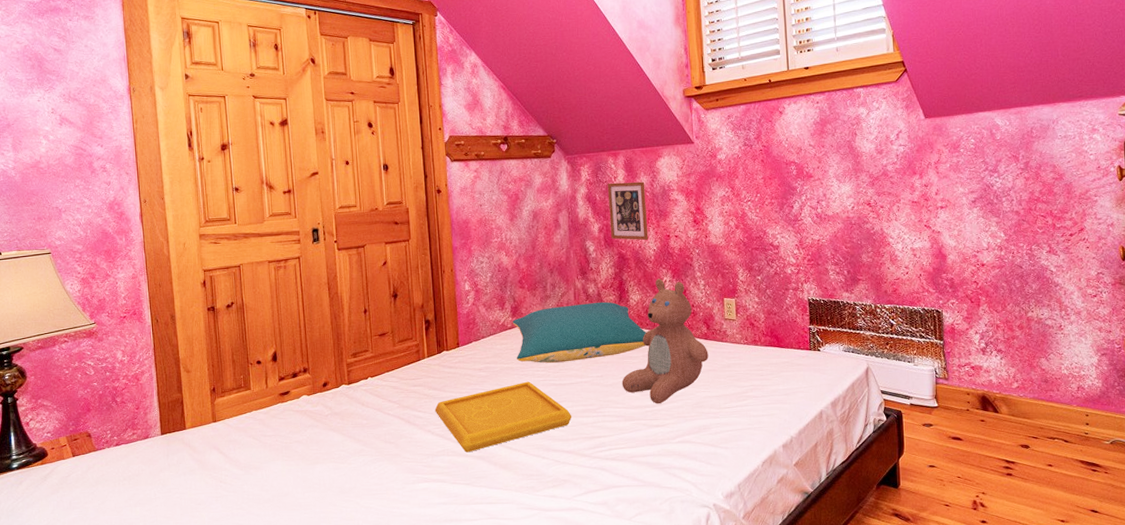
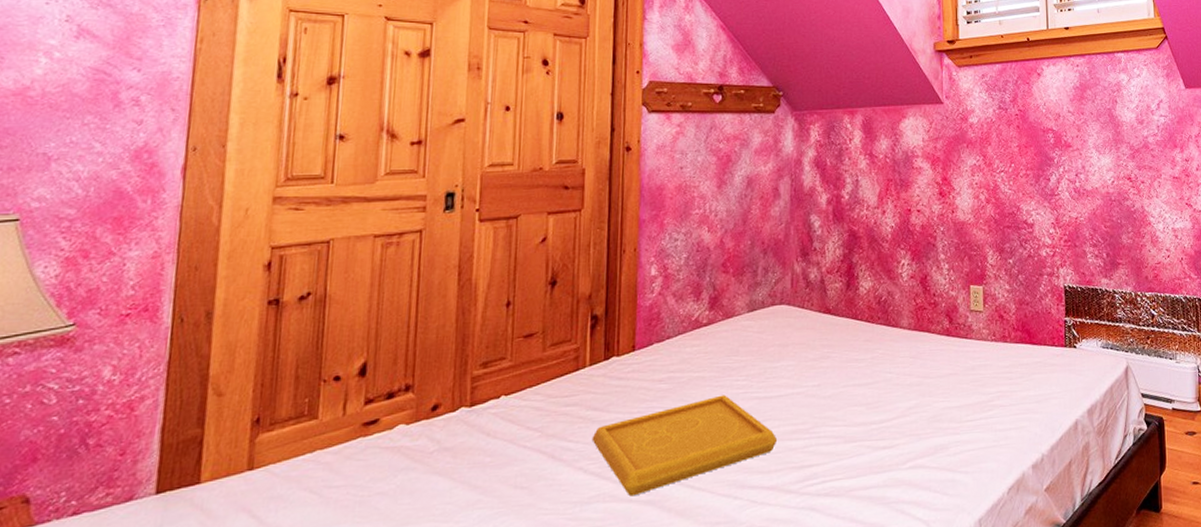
pillow: present [512,301,646,363] -> none [709,290,877,370]
picture frame: present [607,181,648,241] -> none [840,145,886,216]
teddy bear: present [622,278,709,404] -> none [843,261,950,420]

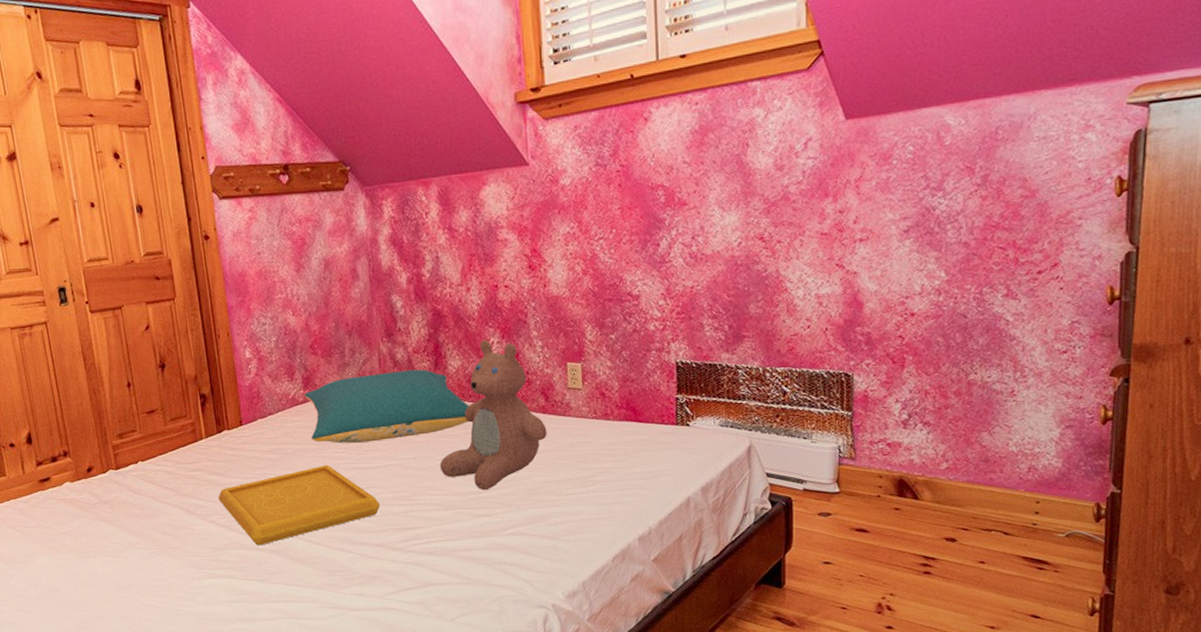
pillow: none [709,290,877,370] -> present [304,369,469,443]
teddy bear: none [843,261,950,420] -> present [439,339,547,491]

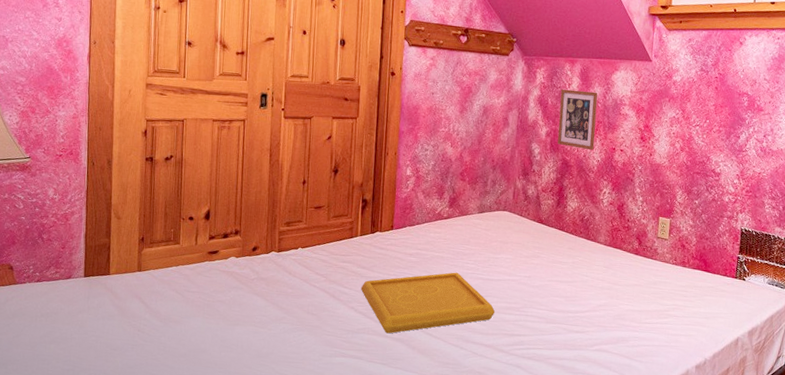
pillow: present [304,369,469,443] -> none [448,203,579,259]
picture frame: none [416,217,471,293] -> present [557,89,598,151]
teddy bear: present [439,339,547,491] -> none [548,189,637,311]

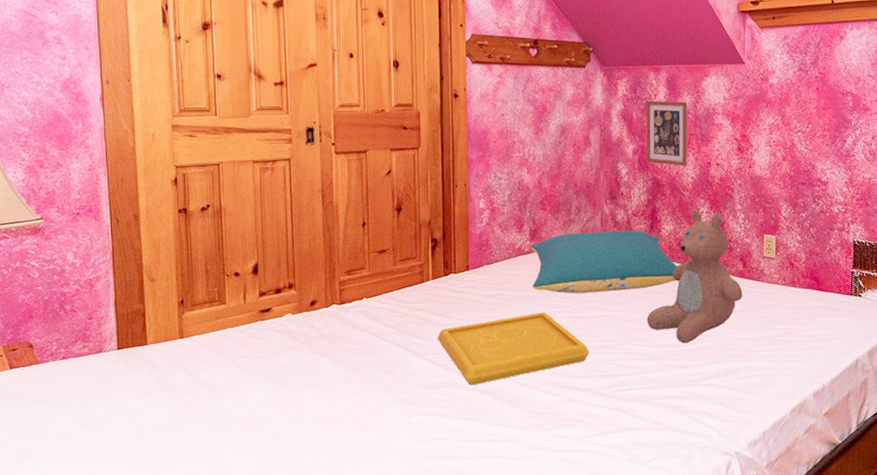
pillow: none [448,203,579,259] -> present [530,230,677,293]
teddy bear: none [548,189,637,311] -> present [646,209,743,344]

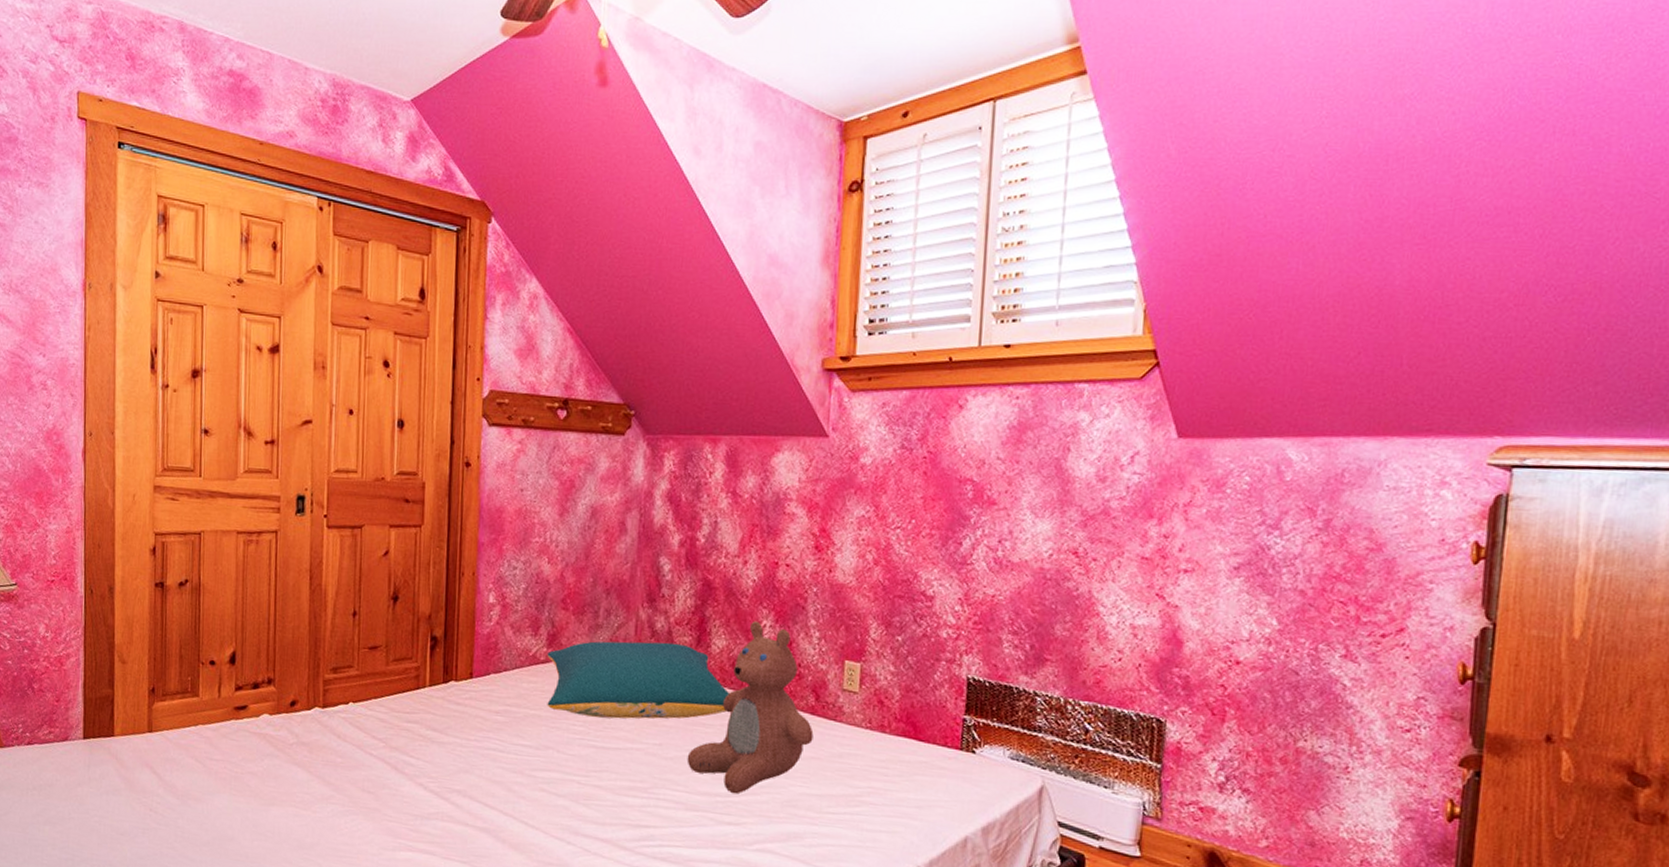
serving tray: present [437,312,590,386] -> none [431,737,614,821]
picture frame: present [646,100,688,167] -> none [695,479,752,566]

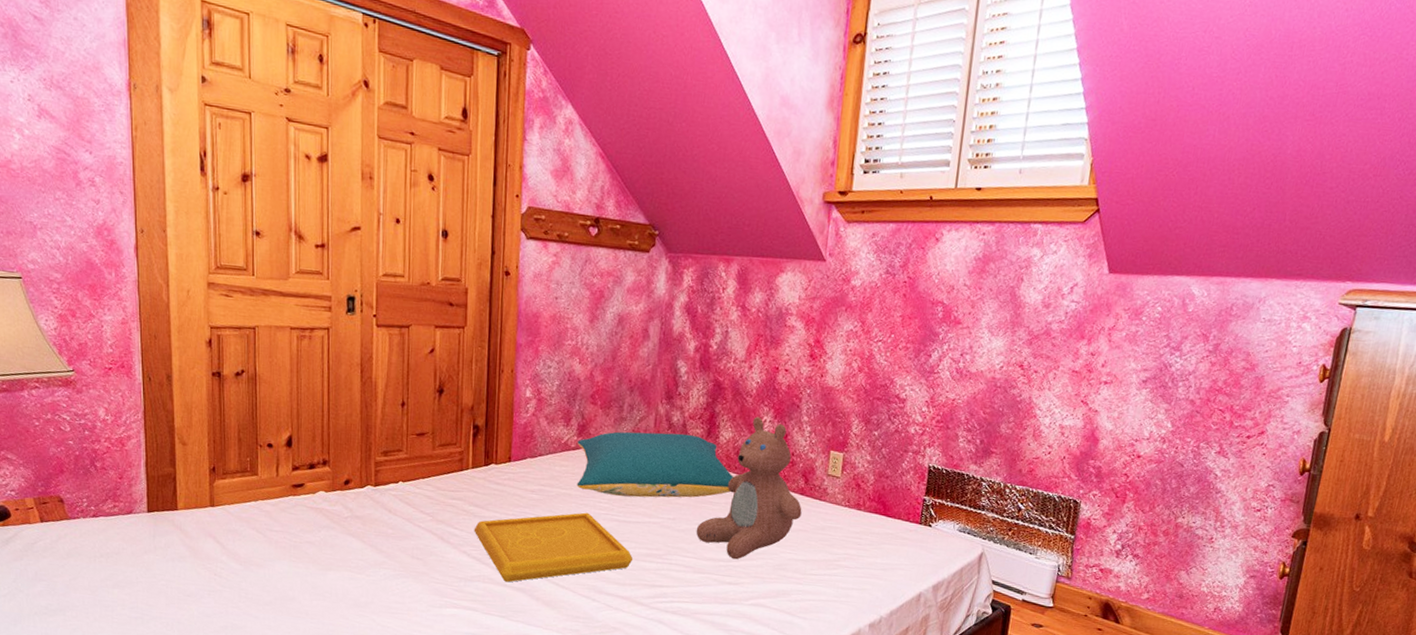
serving tray: none [431,737,614,821] -> present [474,512,633,583]

